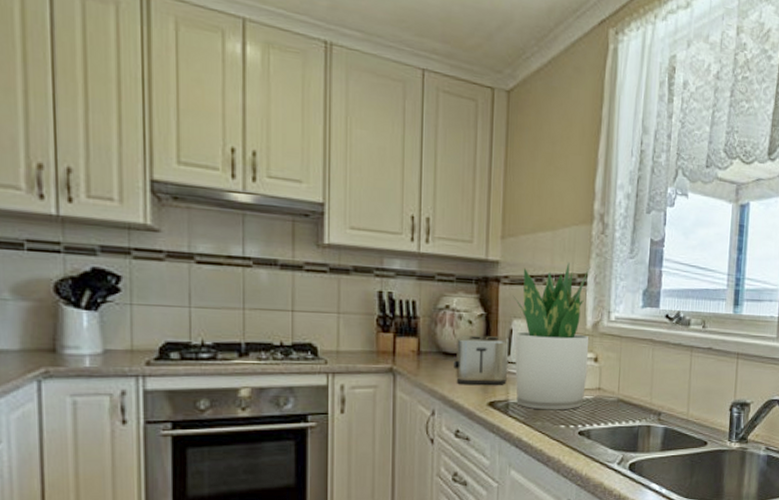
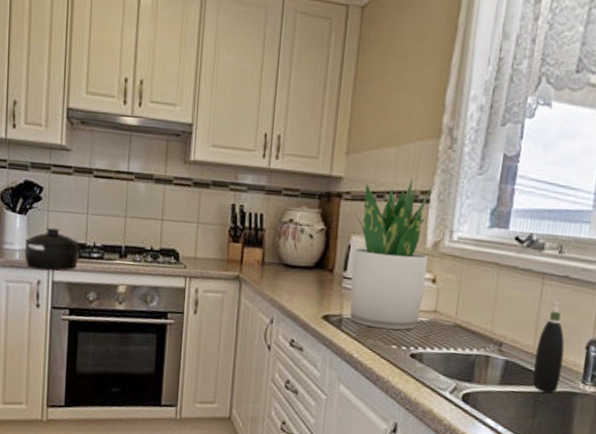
saucepan: none [97,325,182,378] -> present [24,227,80,271]
toaster: present [453,334,509,386] -> none [293,248,347,301]
soap dispenser: none [688,370,713,453] -> present [532,300,565,393]

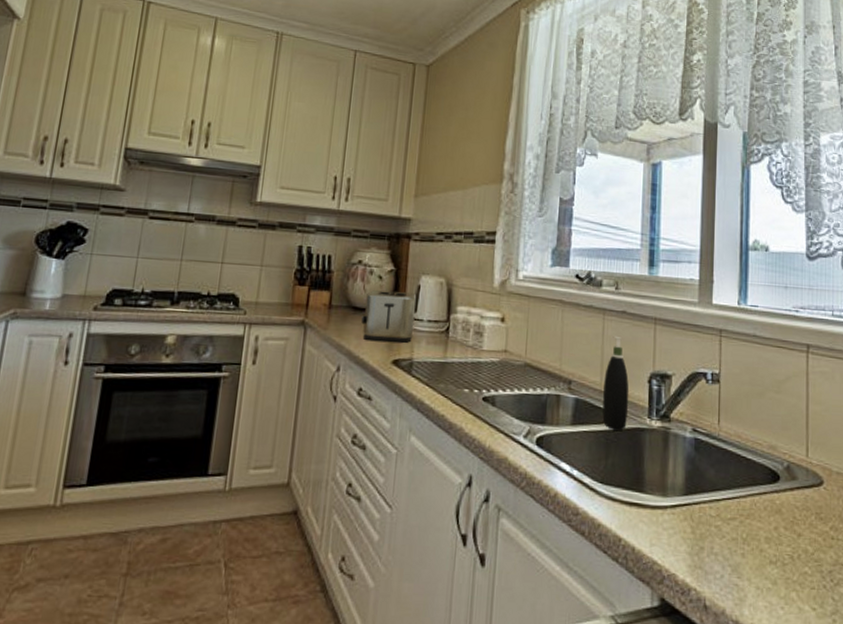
saucepan: present [24,227,80,271] -> none [56,273,126,322]
toaster: none [293,248,347,301] -> present [361,289,417,344]
planter: present [350,178,435,331] -> none [420,220,499,373]

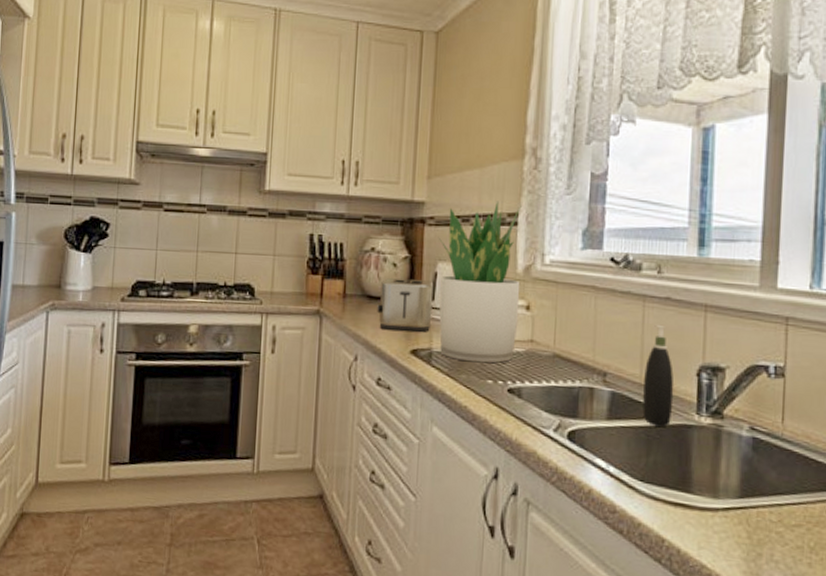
planter: none [420,220,499,373] -> present [438,201,522,364]

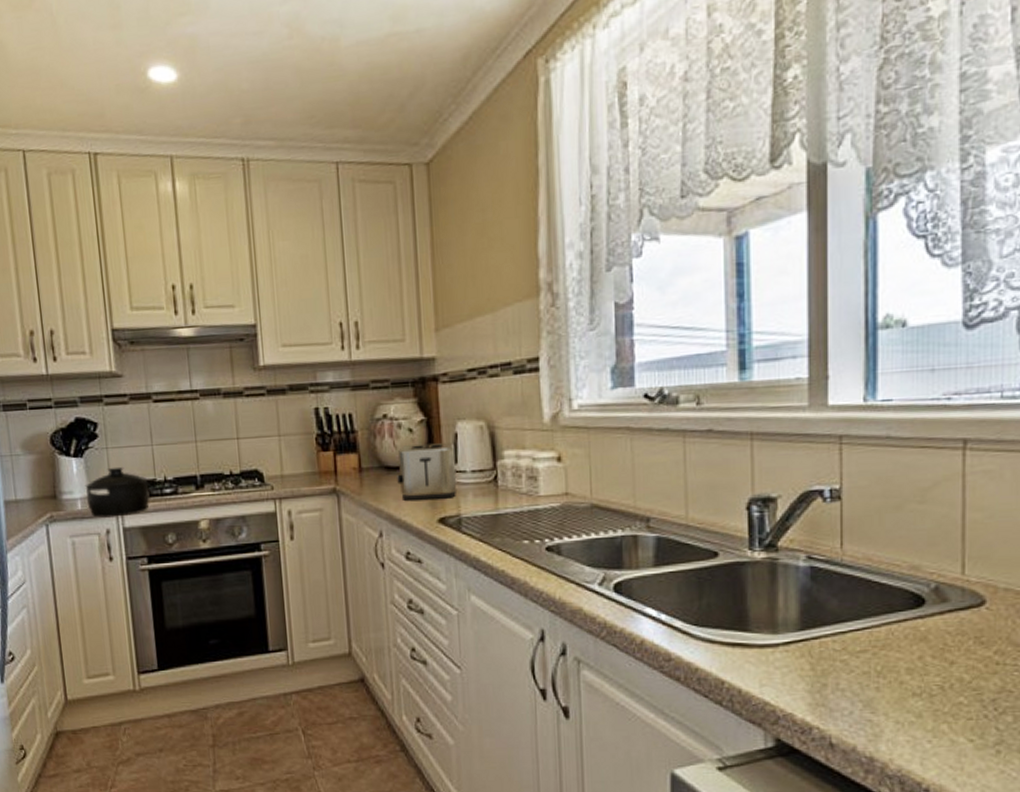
saucepan: none [88,265,148,313] -> present [85,466,150,518]
planter: present [438,201,522,364] -> none [454,346,551,524]
soap dispenser: present [642,324,674,427] -> none [690,460,724,567]

